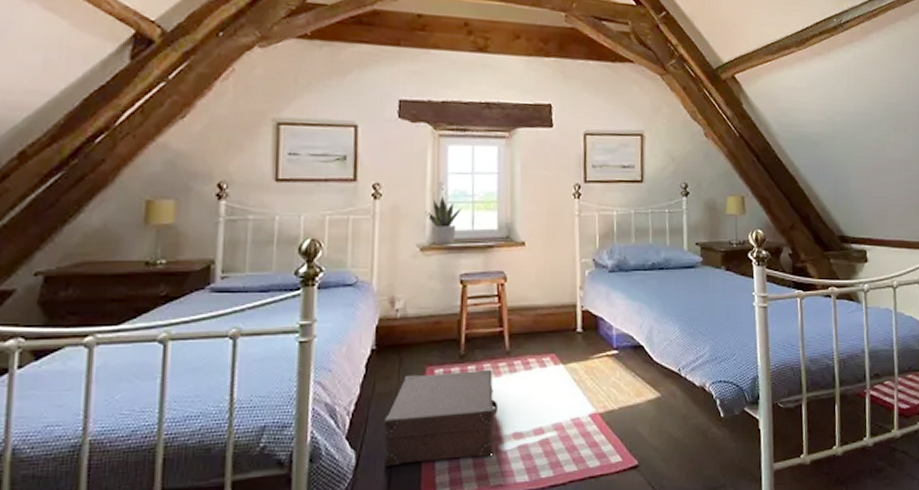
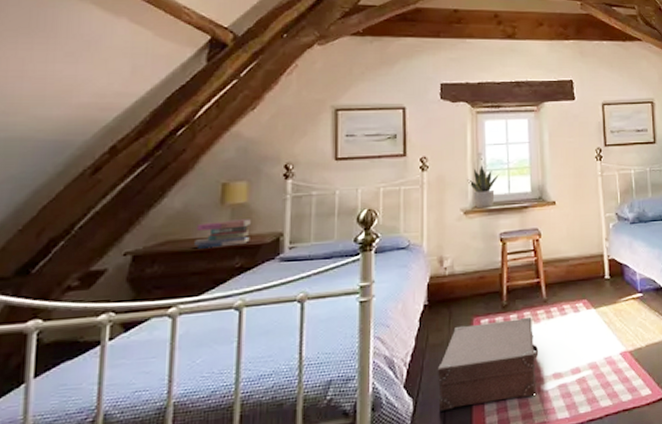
books: none [112,242,178,273] -> present [193,219,251,249]

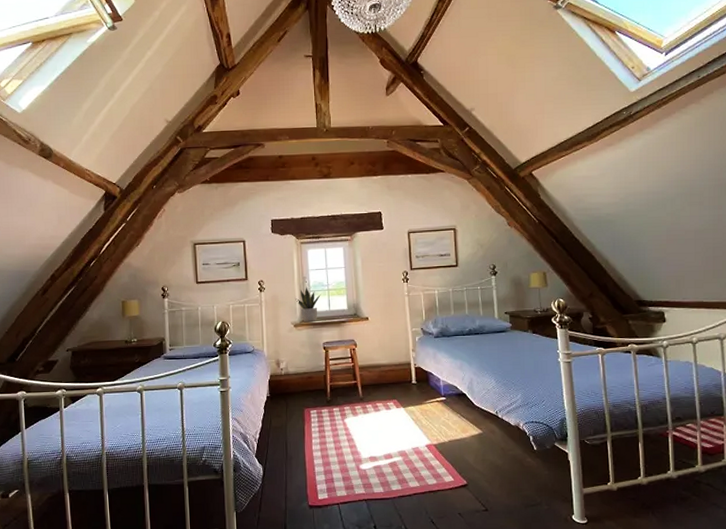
books: present [193,219,251,249] -> none [107,327,143,348]
suitcase: present [437,316,539,411] -> none [279,410,358,477]

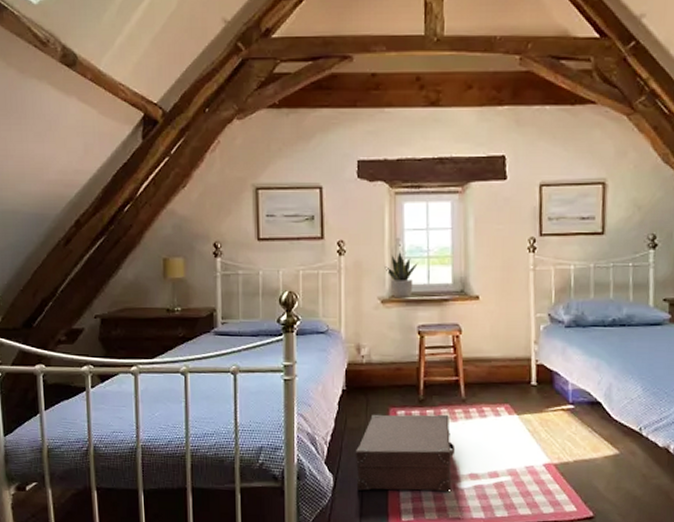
suitcase: none [279,410,358,477] -> present [355,414,456,492]

